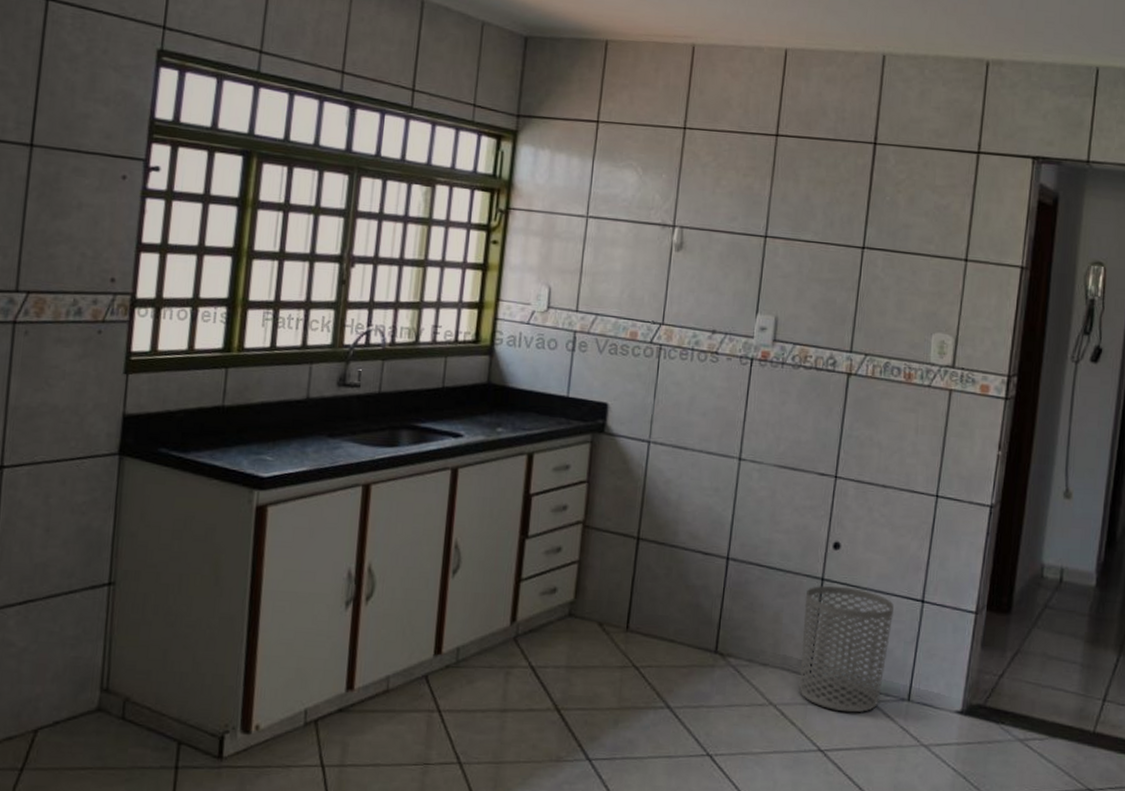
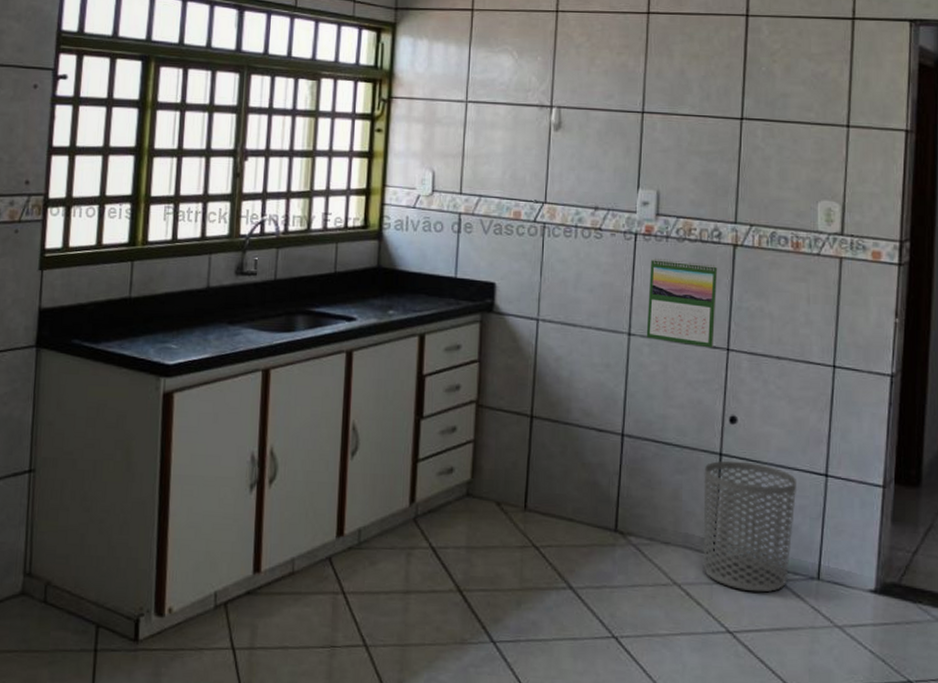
calendar: none [756,383,831,475] -> present [646,257,718,348]

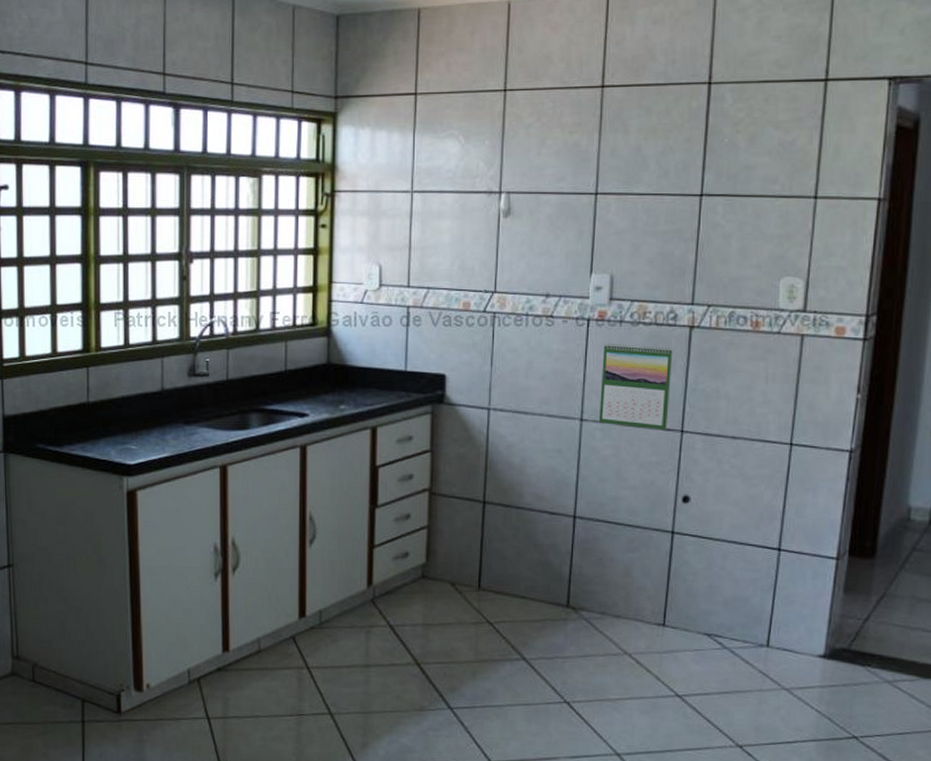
waste bin: present [702,460,796,593] -> none [653,538,748,660]

